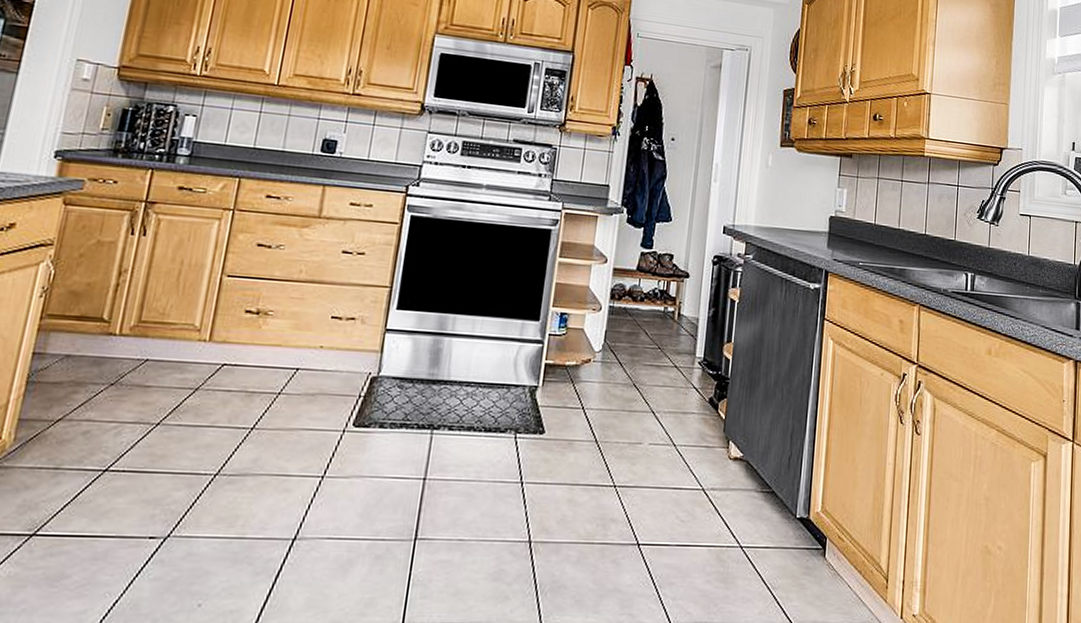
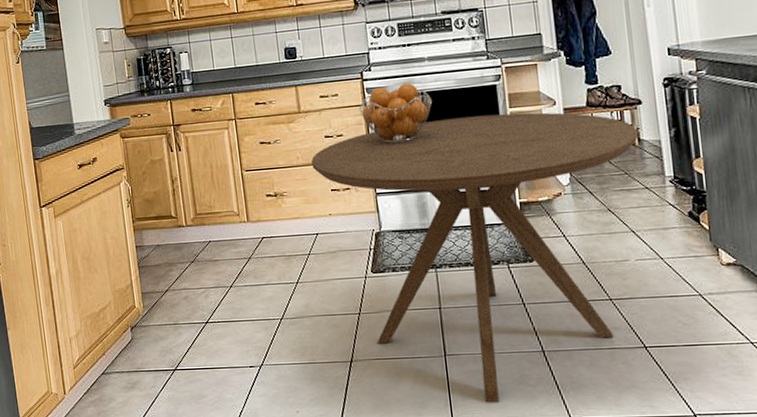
dining table: none [315,255,680,603] -> present [311,112,639,403]
fruit basket: none [392,206,479,275] -> present [359,82,432,143]

